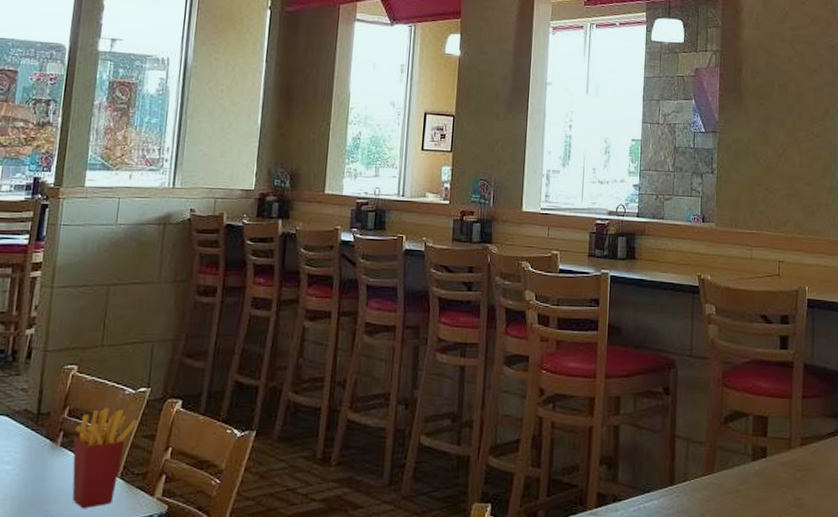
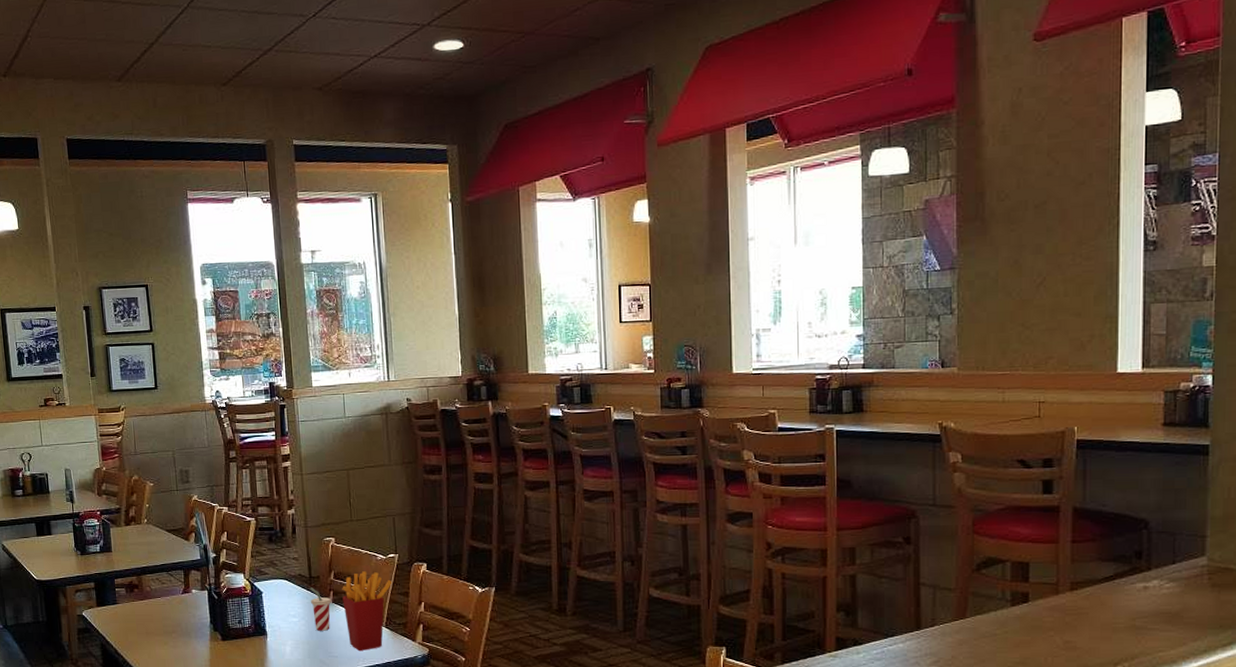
beverage cup: none [32,426,59,482] -> present [309,587,331,631]

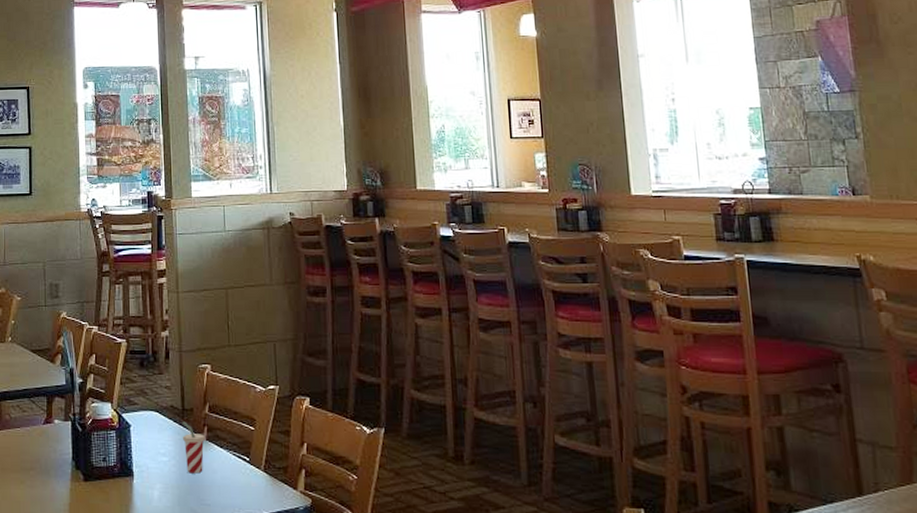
french fries: present [342,571,393,650] -> none [217,404,272,499]

